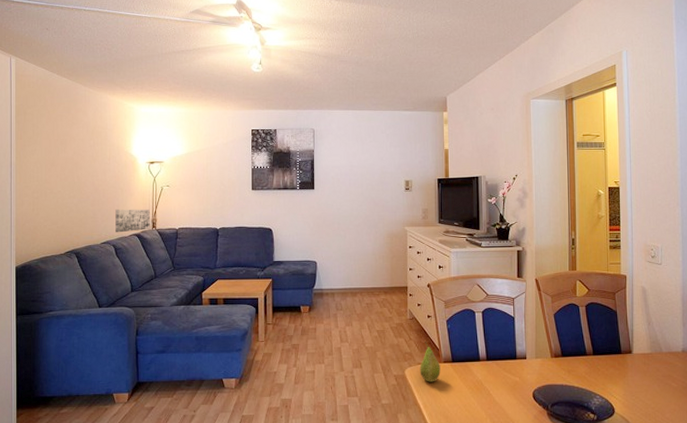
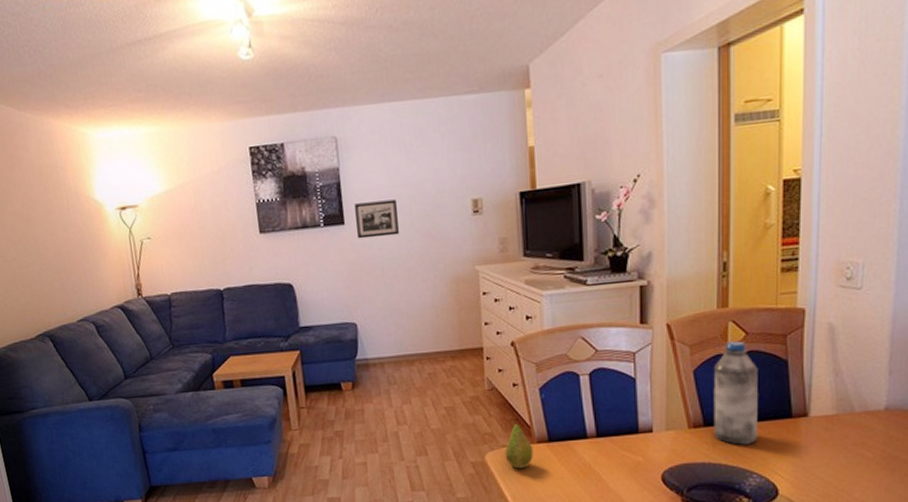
wall art: present [115,209,150,233] -> none [87,271,135,306]
picture frame: none [323,175,353,201] -> present [355,199,399,239]
water bottle: none [567,295,599,372] -> present [713,341,758,445]

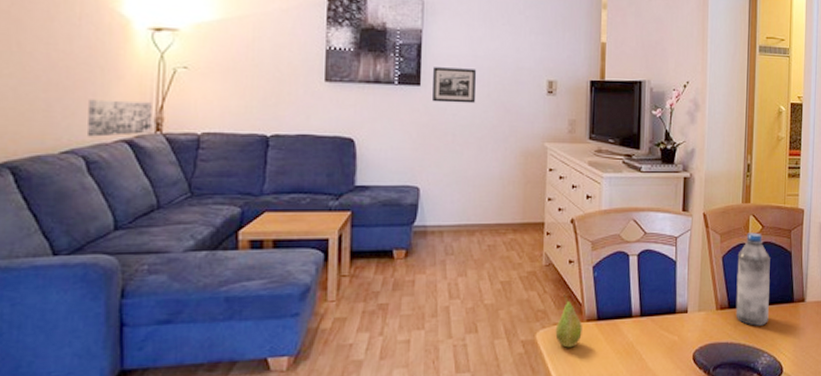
wall art: none [87,271,135,306] -> present [88,99,152,137]

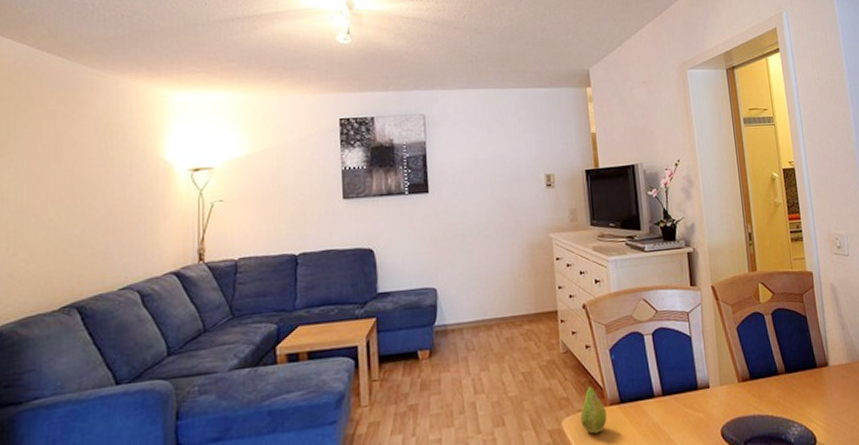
wall art: present [88,99,152,137] -> none [141,234,195,273]
picture frame: present [433,67,477,104] -> none [439,172,480,207]
water bottle: present [735,233,770,326] -> none [752,300,793,396]

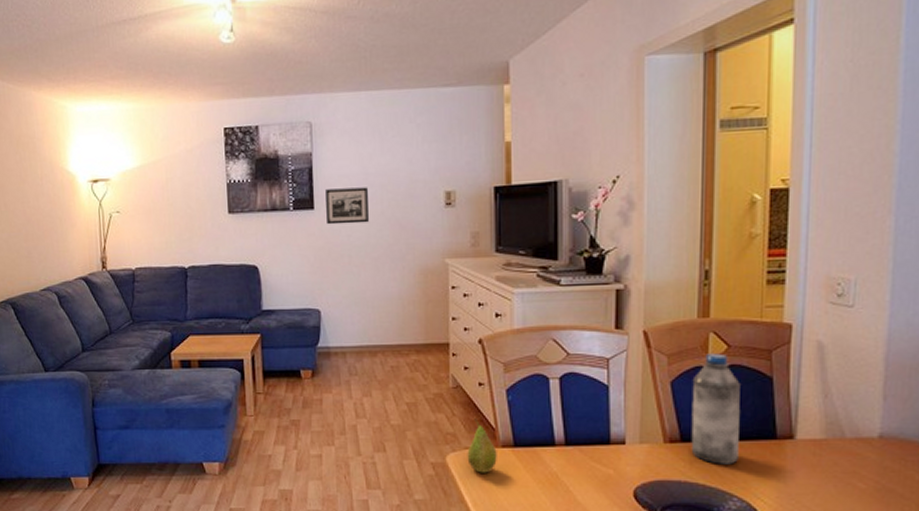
picture frame: none [439,172,480,207] -> present [326,187,369,225]
water bottle: none [752,300,793,396] -> present [691,353,740,465]

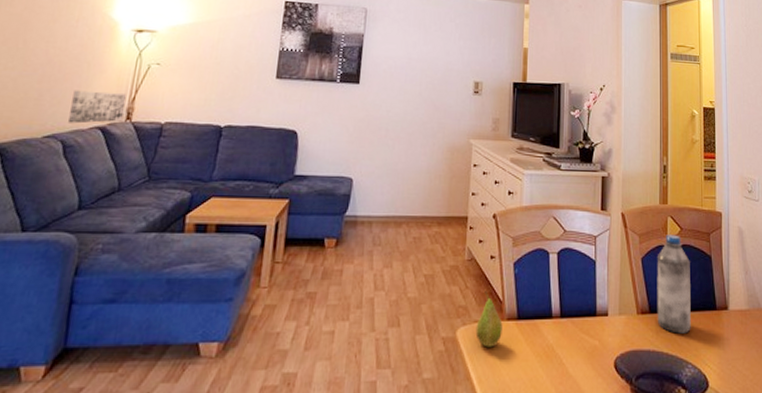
wall art: none [54,243,99,276] -> present [68,90,126,124]
picture frame: present [326,187,369,225] -> none [369,67,411,101]

